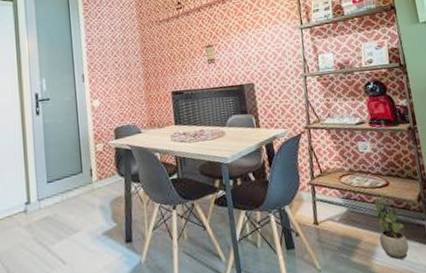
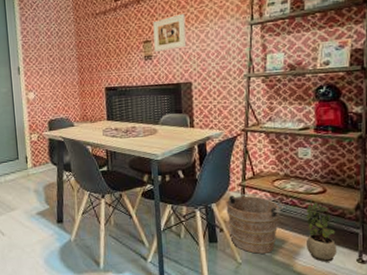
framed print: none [213,20,246,56] -> present [153,14,187,53]
bucket: none [298,192,353,258] -> present [226,194,283,254]

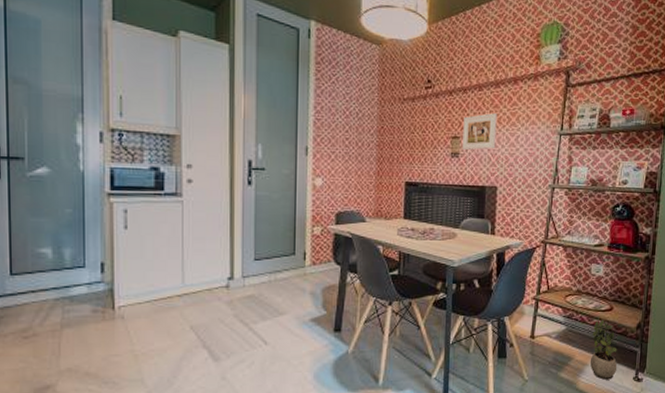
bucket: present [226,194,283,254] -> none [518,308,573,371]

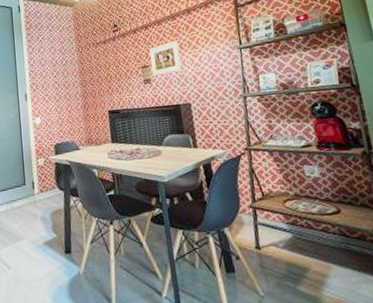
potted plant: present [590,319,618,380] -> none [323,223,366,293]

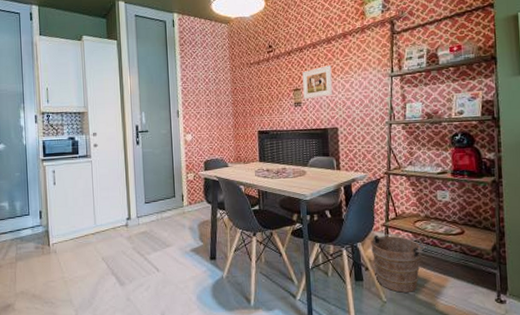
bucket: none [238,216,299,285] -> present [371,234,425,293]

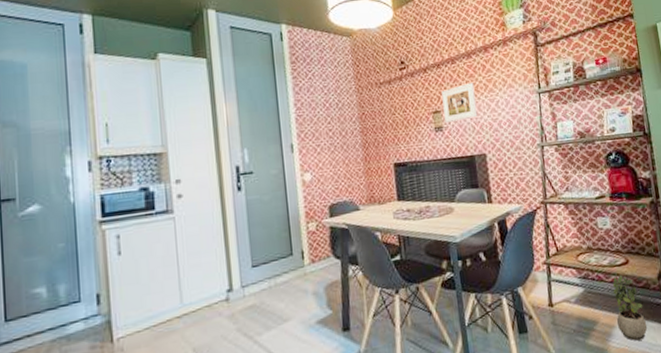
bucket: present [371,234,425,293] -> none [532,271,590,341]
potted plant: none [446,243,477,302] -> present [612,274,648,341]

